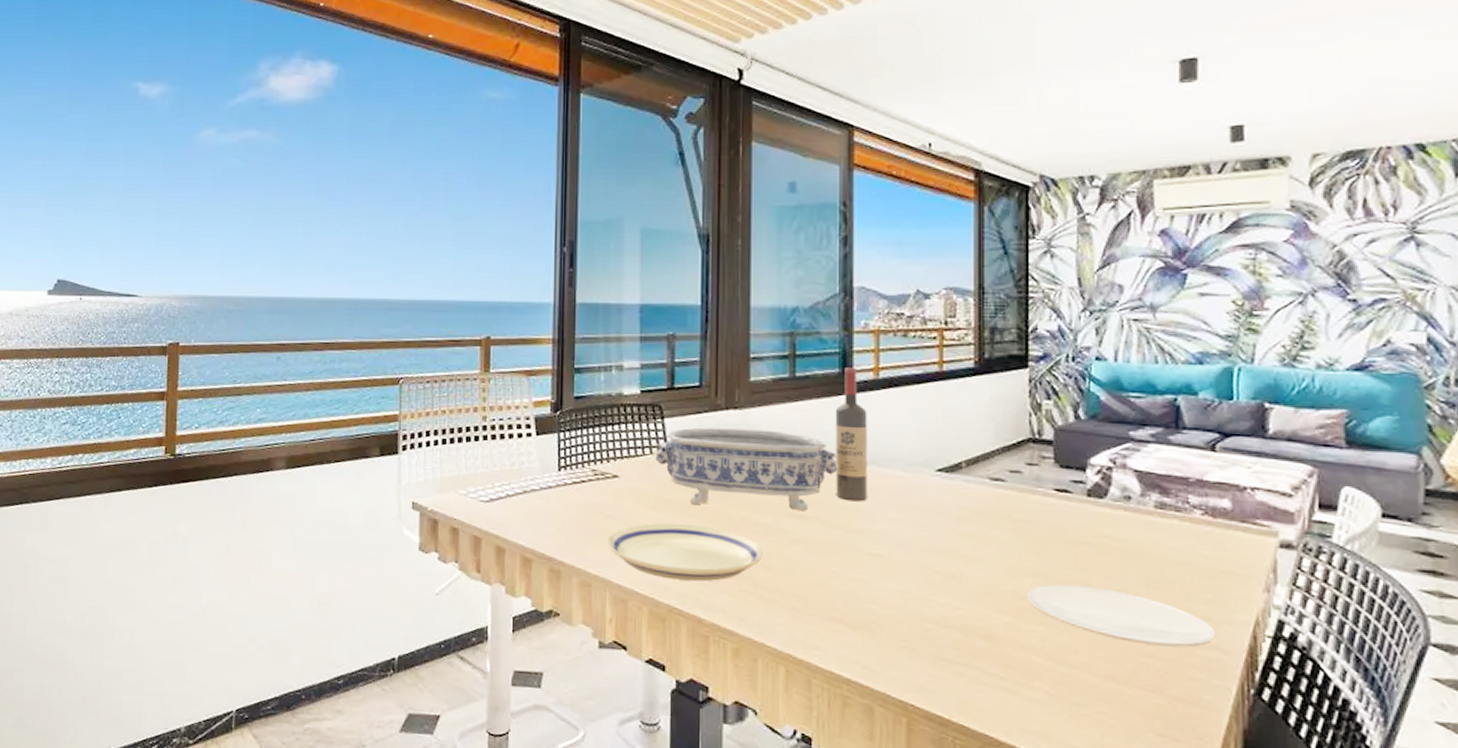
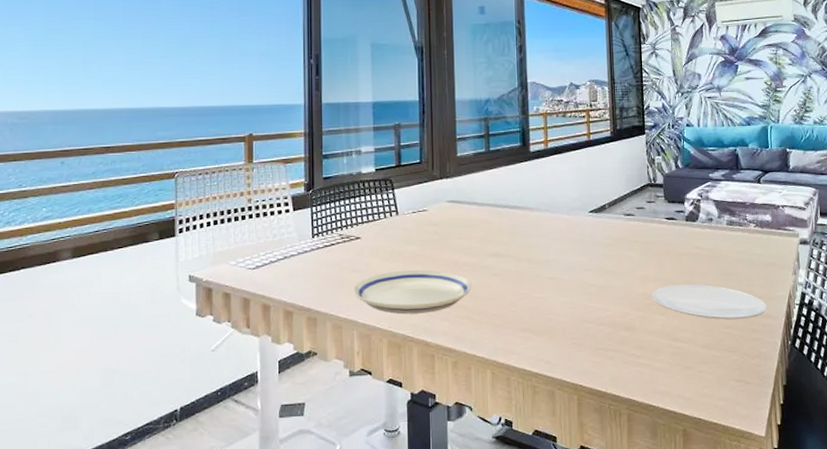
decorative bowl: present [655,427,838,511] -> none [388,192,522,255]
wine bottle: present [835,368,869,502] -> none [518,142,544,240]

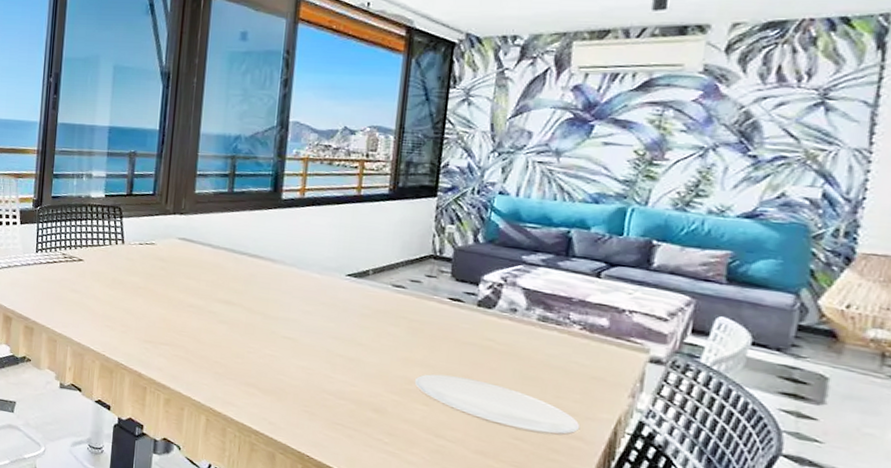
plate: present [353,270,472,314] -> none [71,298,195,346]

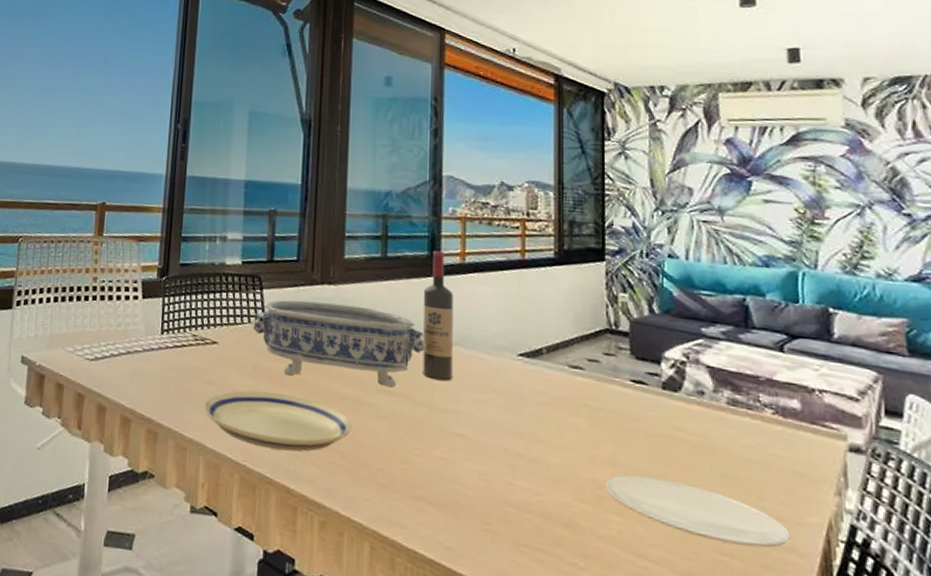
plate: none [71,298,195,346] -> present [203,391,352,452]
decorative bowl: none [113,227,263,299] -> present [253,300,425,388]
wine bottle: none [259,187,292,296] -> present [422,251,454,382]

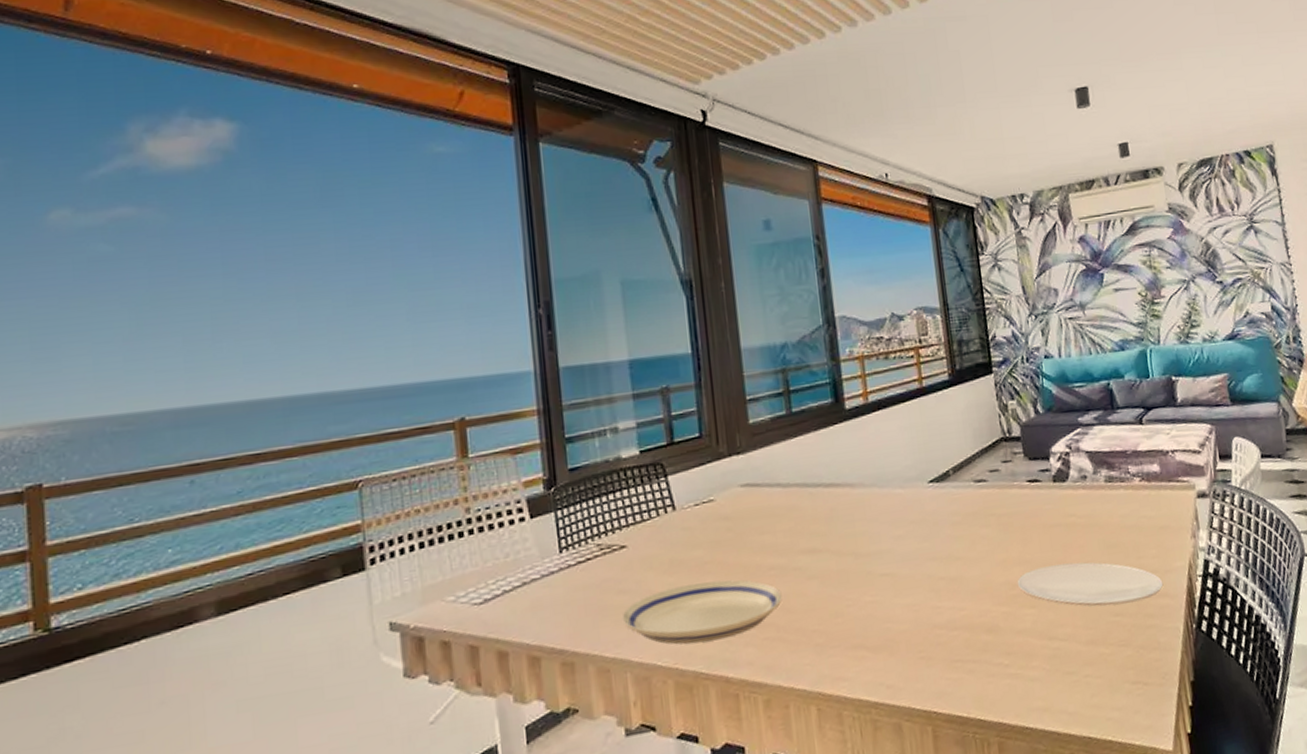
decorative bowl: present [253,300,425,388] -> none [662,469,842,561]
wine bottle: present [422,251,454,382] -> none [832,395,873,528]

